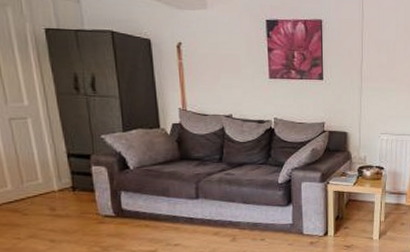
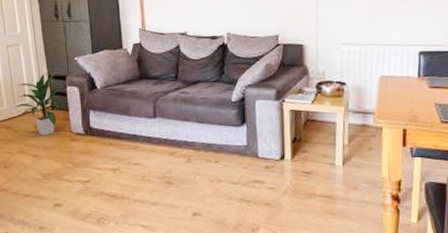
indoor plant: none [20,151,94,219] -> present [13,73,68,136]

